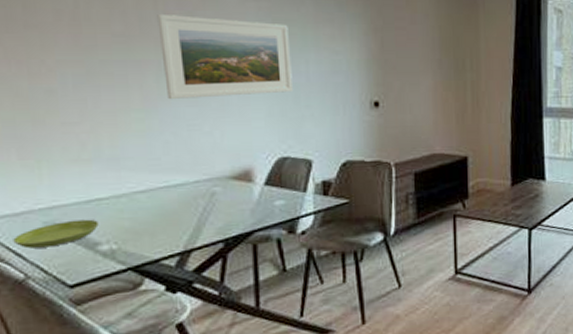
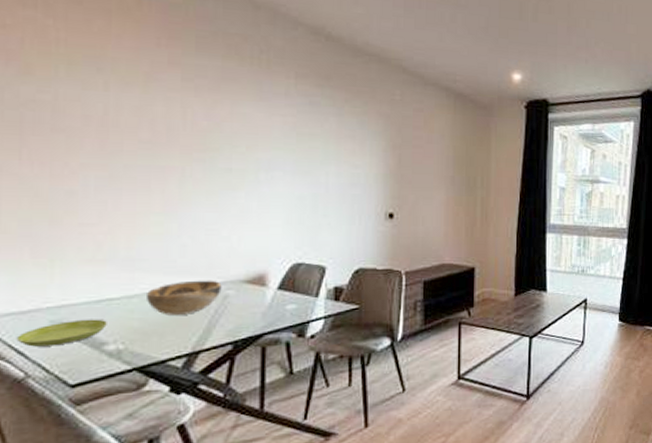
decorative bowl: none [134,177,208,214] -> present [147,280,222,315]
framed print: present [157,13,293,100] -> none [185,123,312,205]

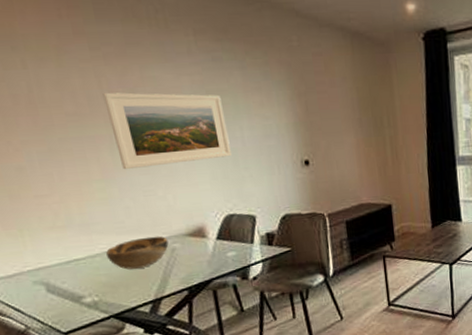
saucer: present [16,319,107,347] -> none [10,277,80,304]
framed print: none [185,123,312,205] -> present [103,92,232,170]

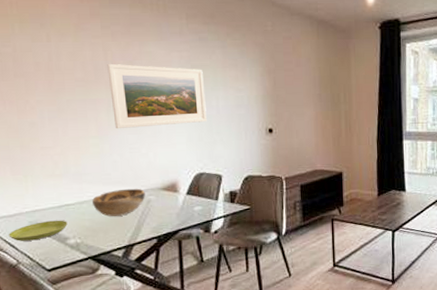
saucer: none [10,277,80,304] -> present [9,220,68,241]

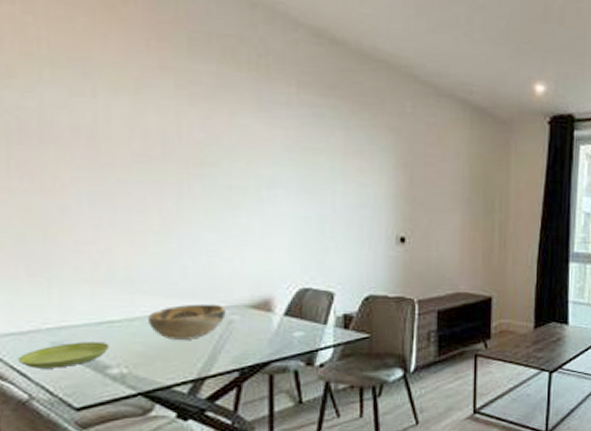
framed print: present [107,63,207,129] -> none [180,135,318,224]

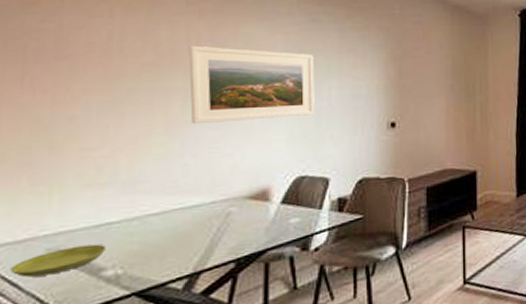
decorative bowl: present [148,304,226,340] -> none [147,198,224,236]
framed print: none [180,135,318,224] -> present [189,45,315,125]

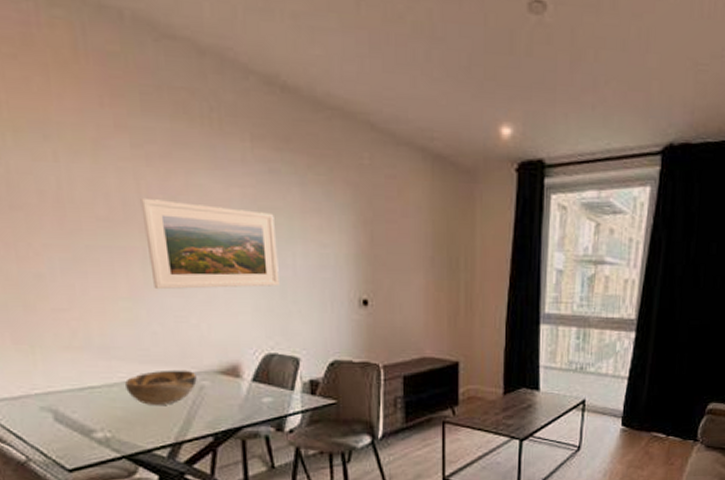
saucer: present [10,244,106,278] -> none [13,407,93,432]
decorative bowl: none [147,198,224,236] -> present [125,370,197,405]

